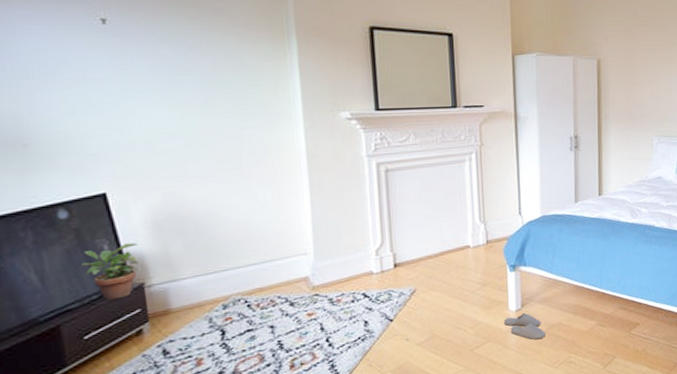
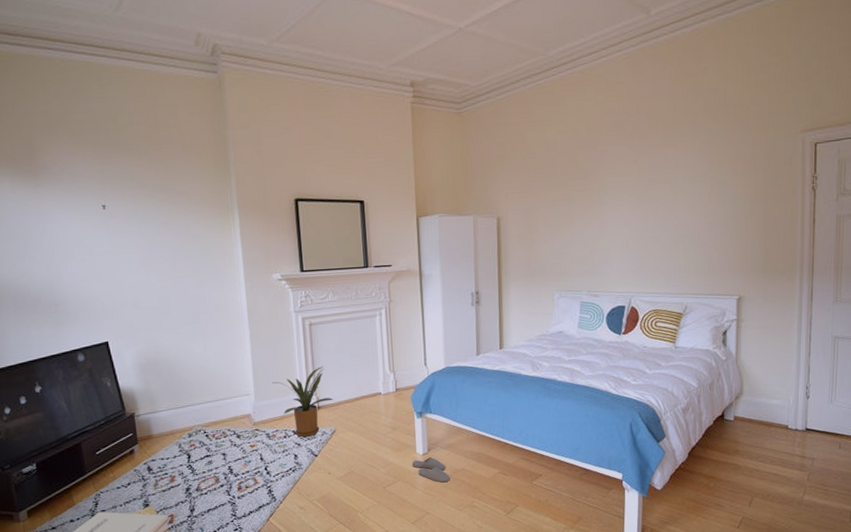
potted plant: present [82,243,139,300] -> none [94,381,131,425]
house plant: none [338,218,414,301] -> present [272,366,334,438]

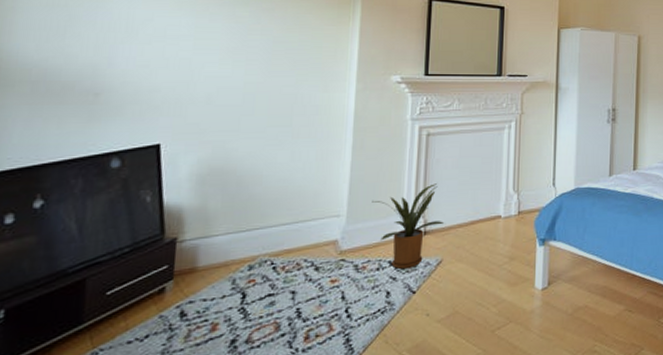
slippers: present [412,456,450,483] -> none [529,291,571,324]

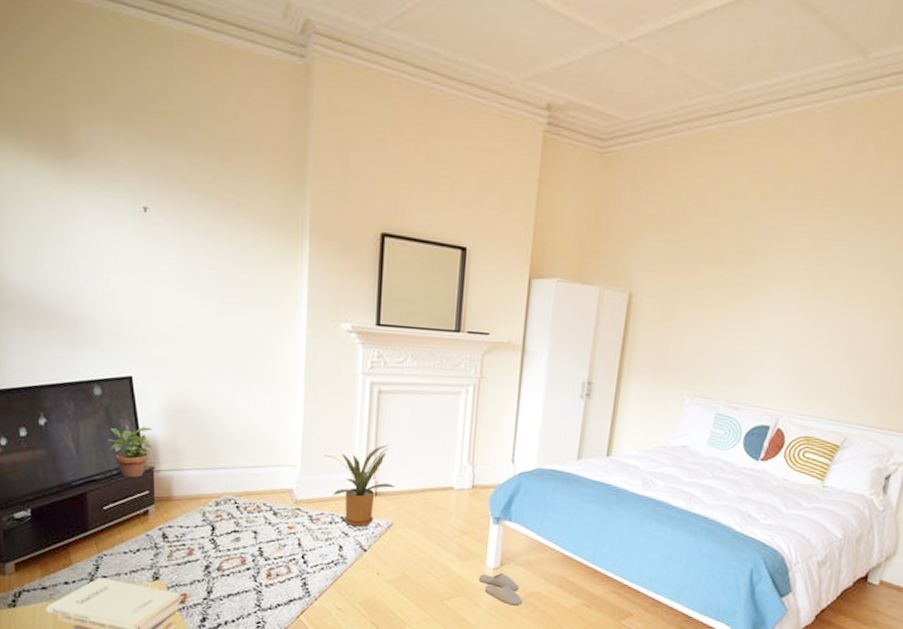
potted plant: none [122,195,178,254] -> present [108,427,152,478]
slippers: none [529,291,571,324] -> present [479,572,522,606]

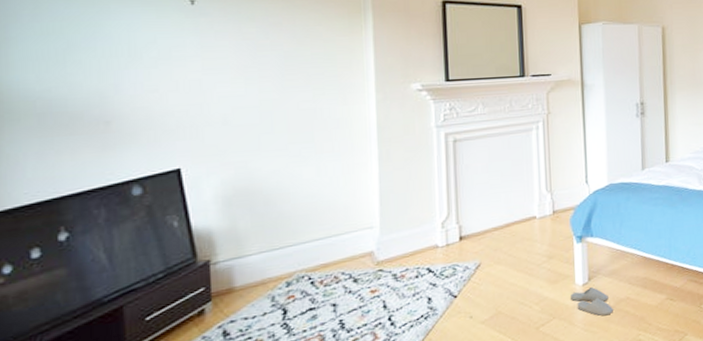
potted plant: present [108,427,152,478] -> none [150,218,207,279]
house plant: present [324,445,396,527] -> none [404,189,480,276]

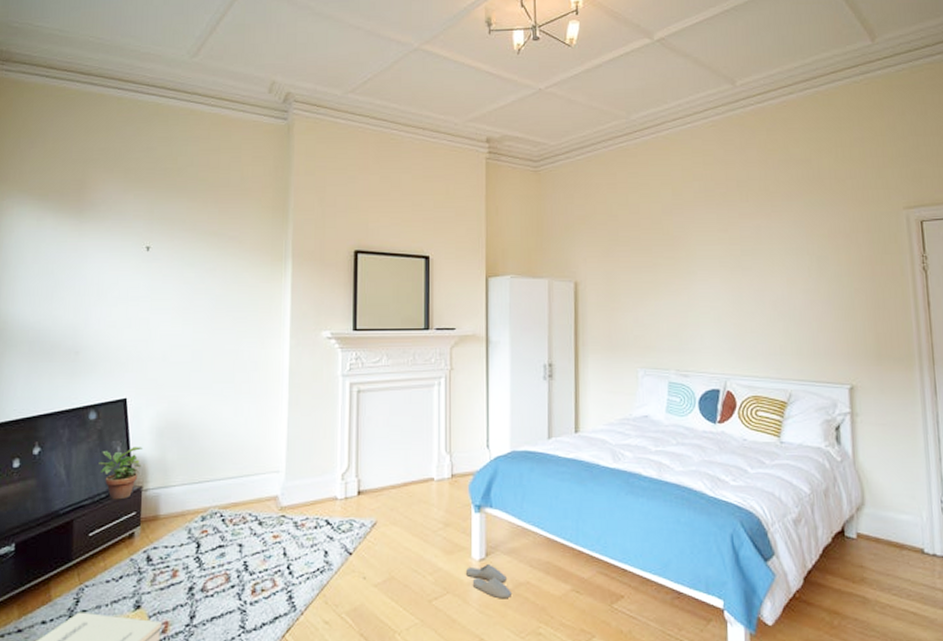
potted plant: none [150,218,207,279] -> present [99,447,142,500]

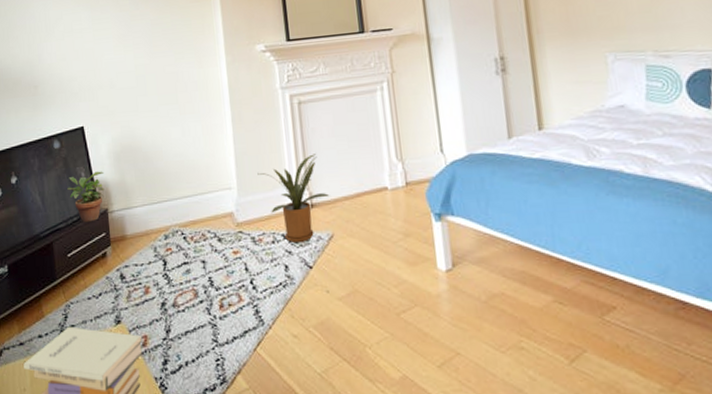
house plant: none [308,442,378,530] -> present [257,154,330,244]
slippers: present [466,563,511,599] -> none [433,274,486,312]

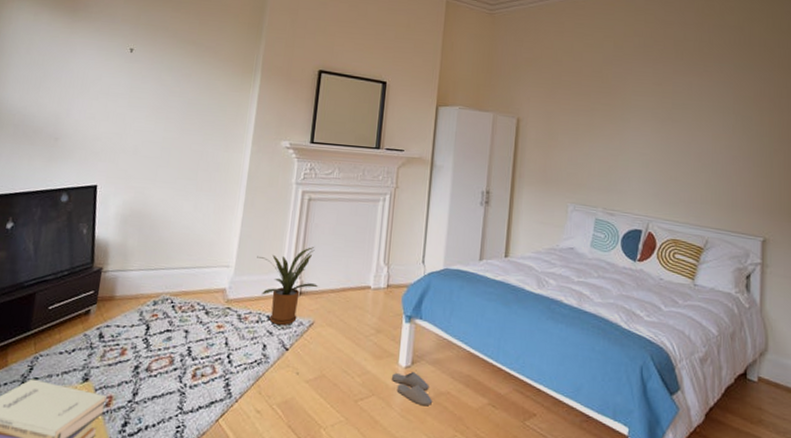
potted plant: present [67,171,105,223] -> none [65,230,106,279]
slippers: none [433,274,486,312] -> present [392,371,432,406]

